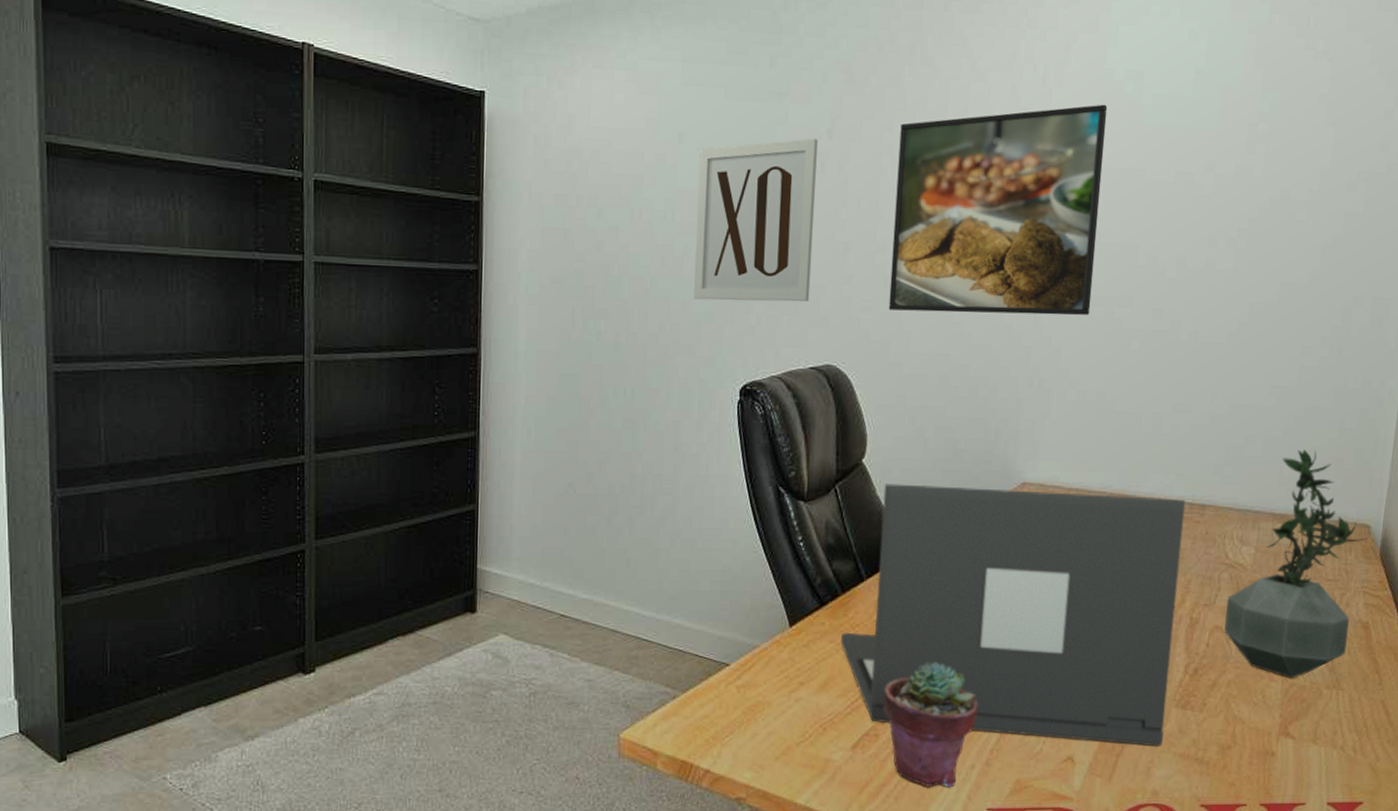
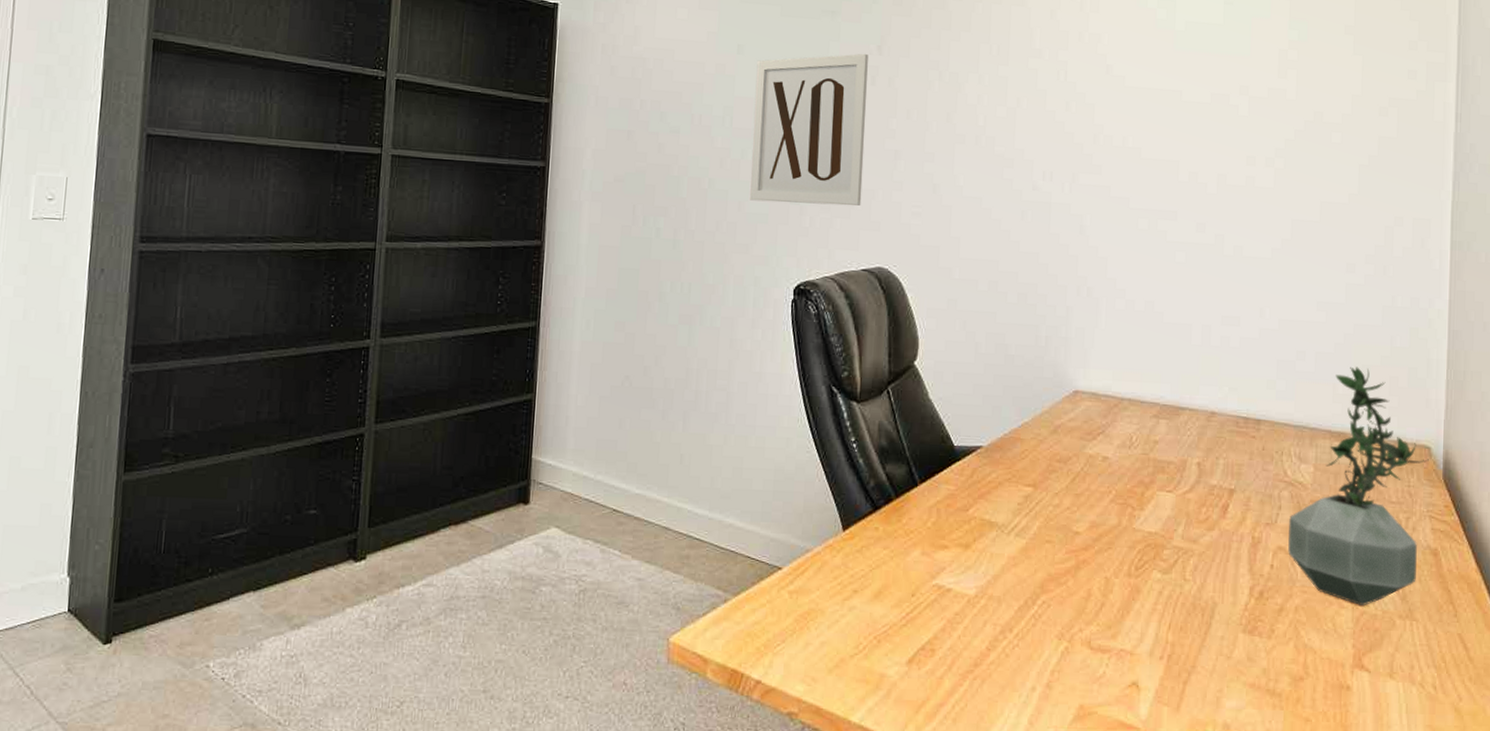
laptop: present [841,484,1186,747] -> none [895,387,1240,675]
potted succulent: present [883,661,978,788] -> none [939,573,1037,711]
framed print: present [888,104,1108,316] -> none [938,29,1143,227]

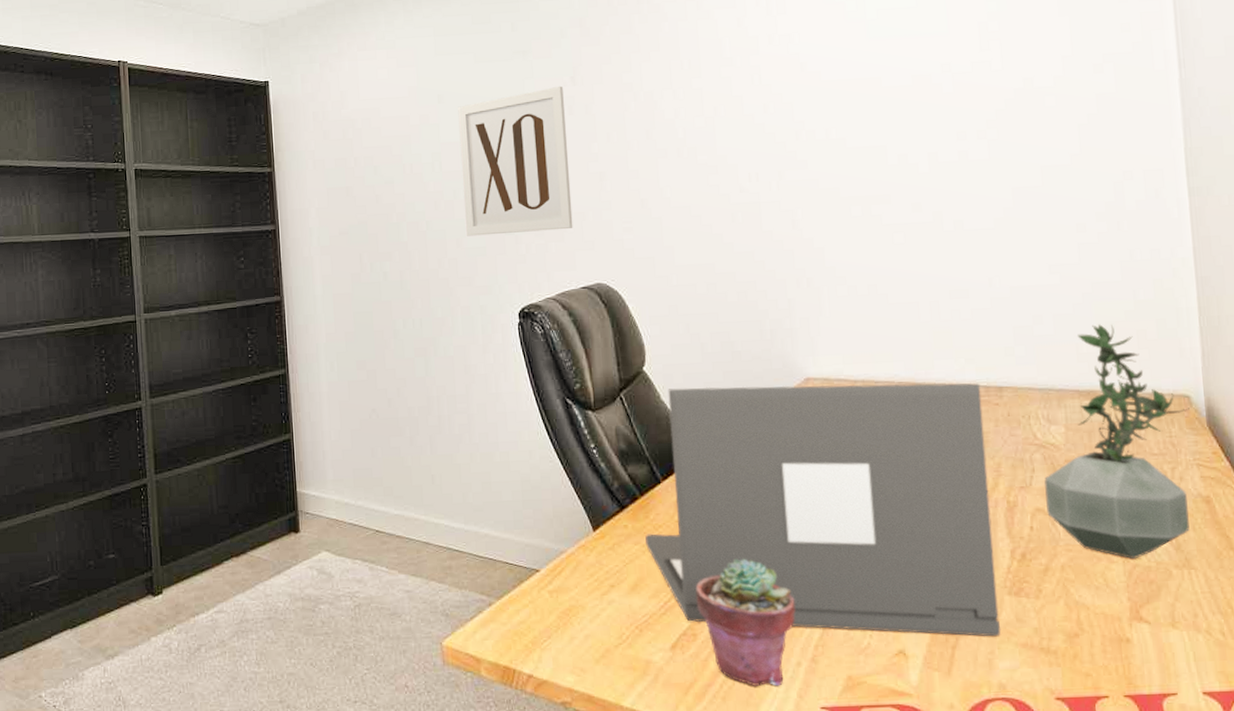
laptop: none [895,387,1240,675] -> present [645,382,1000,637]
potted succulent: none [939,573,1037,711] -> present [695,558,796,686]

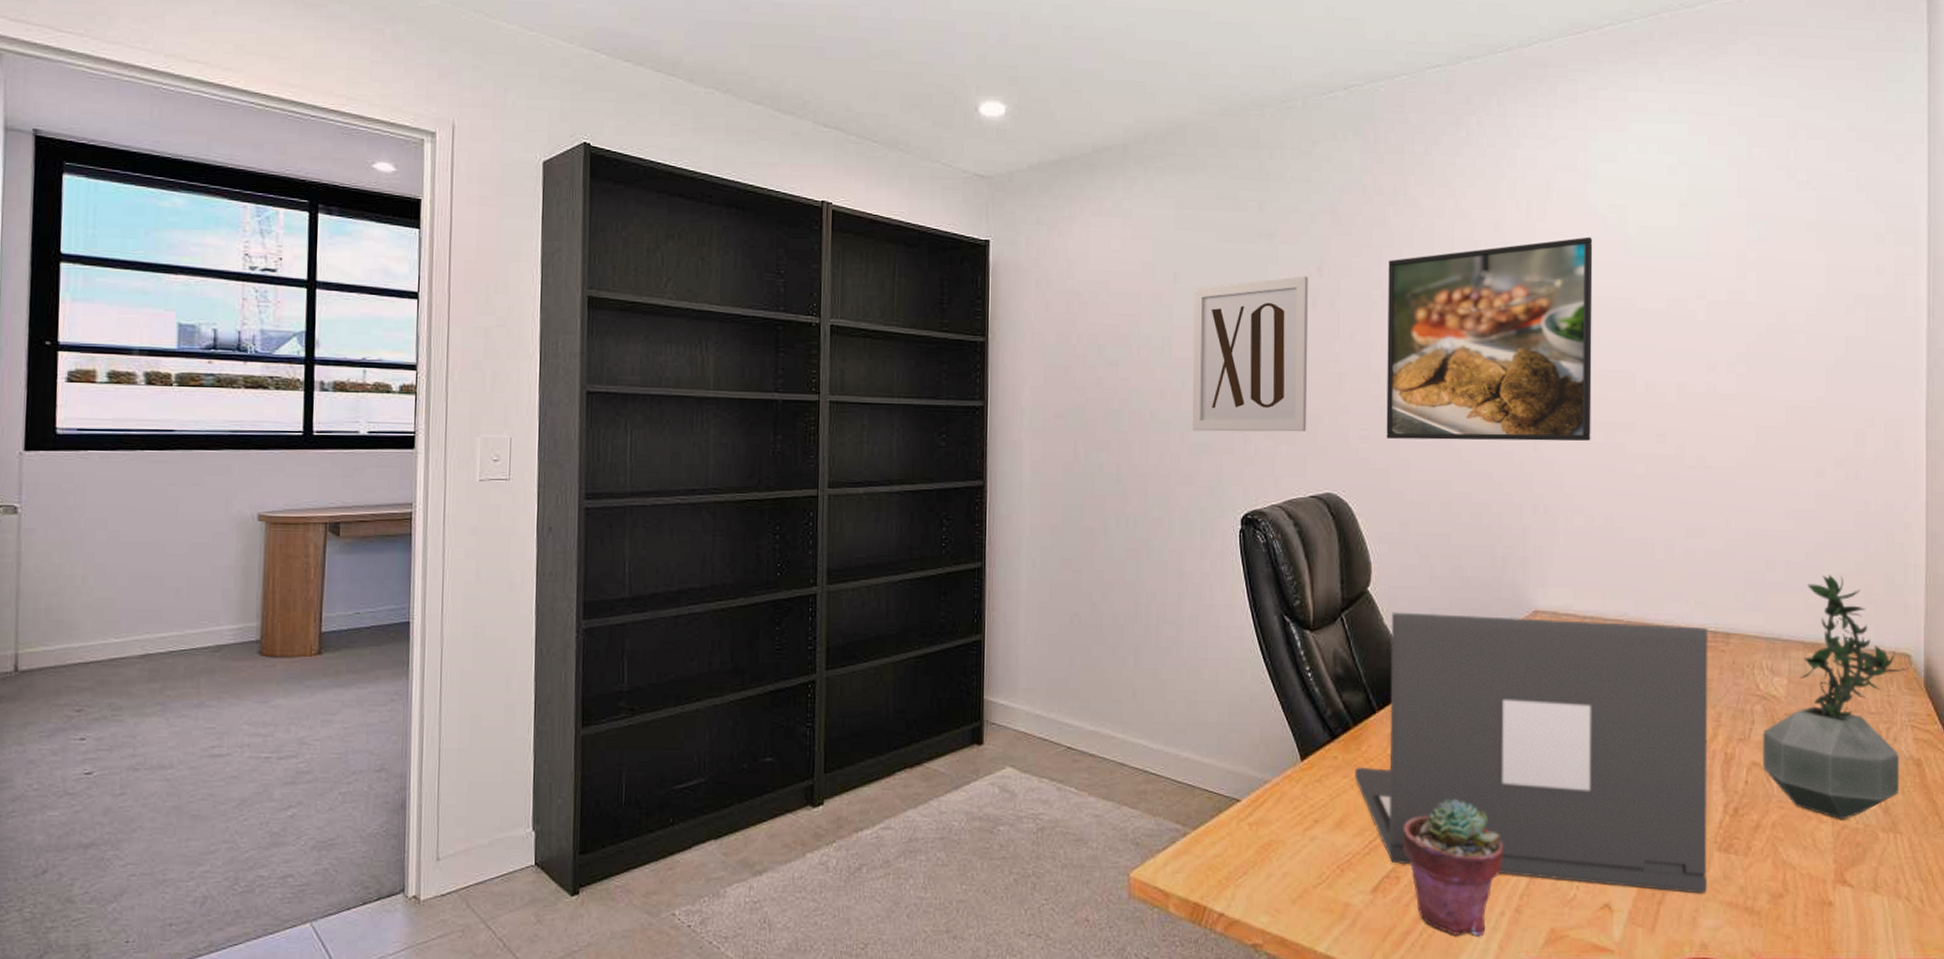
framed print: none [637,24,848,229] -> present [1386,237,1593,442]

